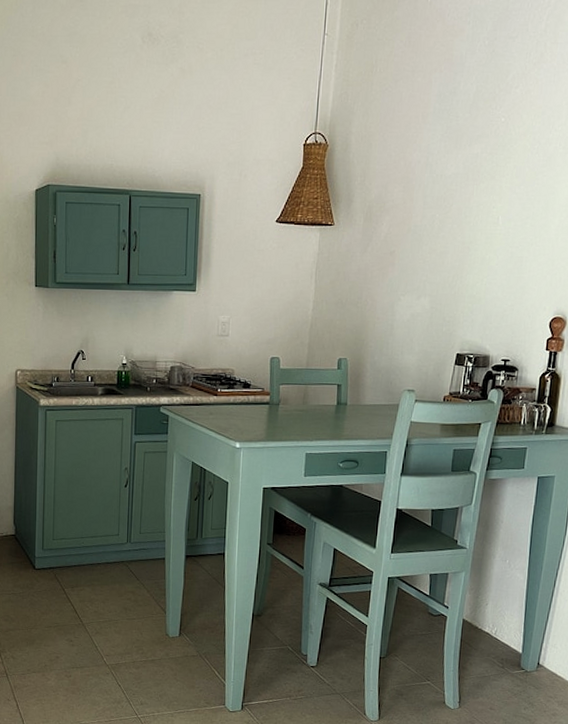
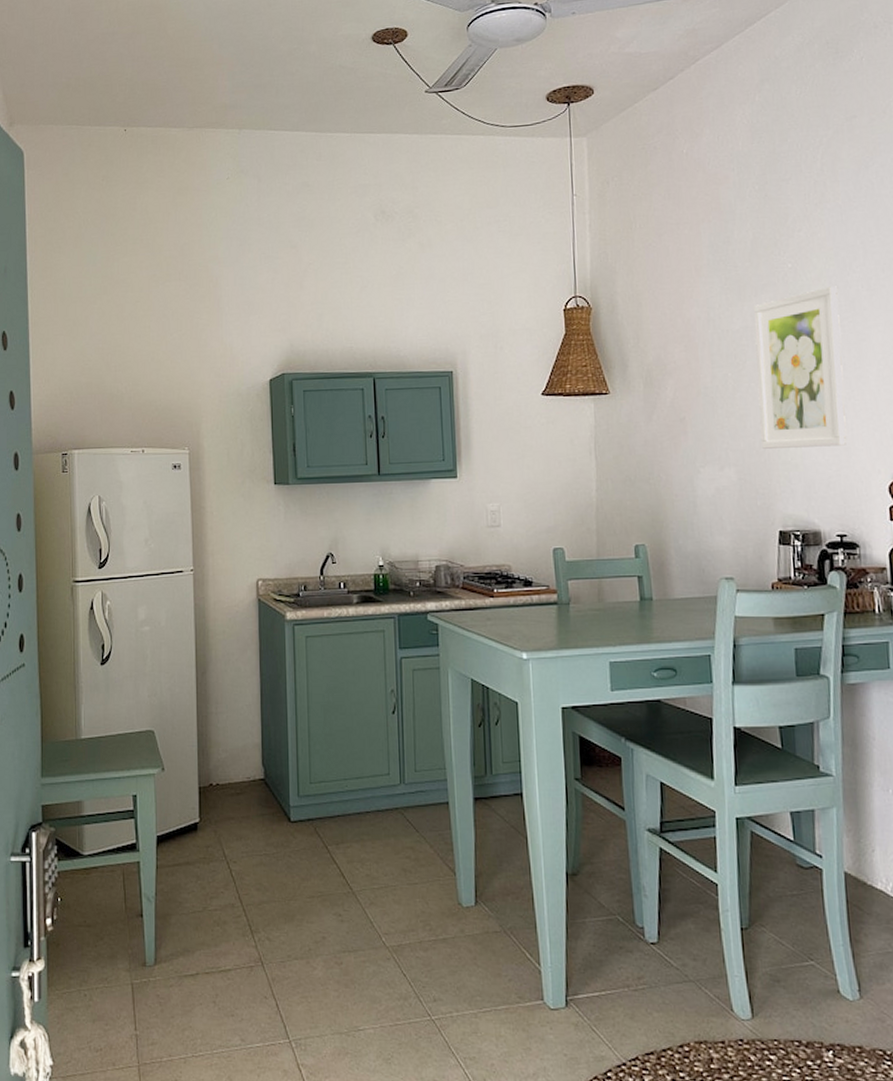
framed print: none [453,142,540,285] -> present [753,286,847,449]

